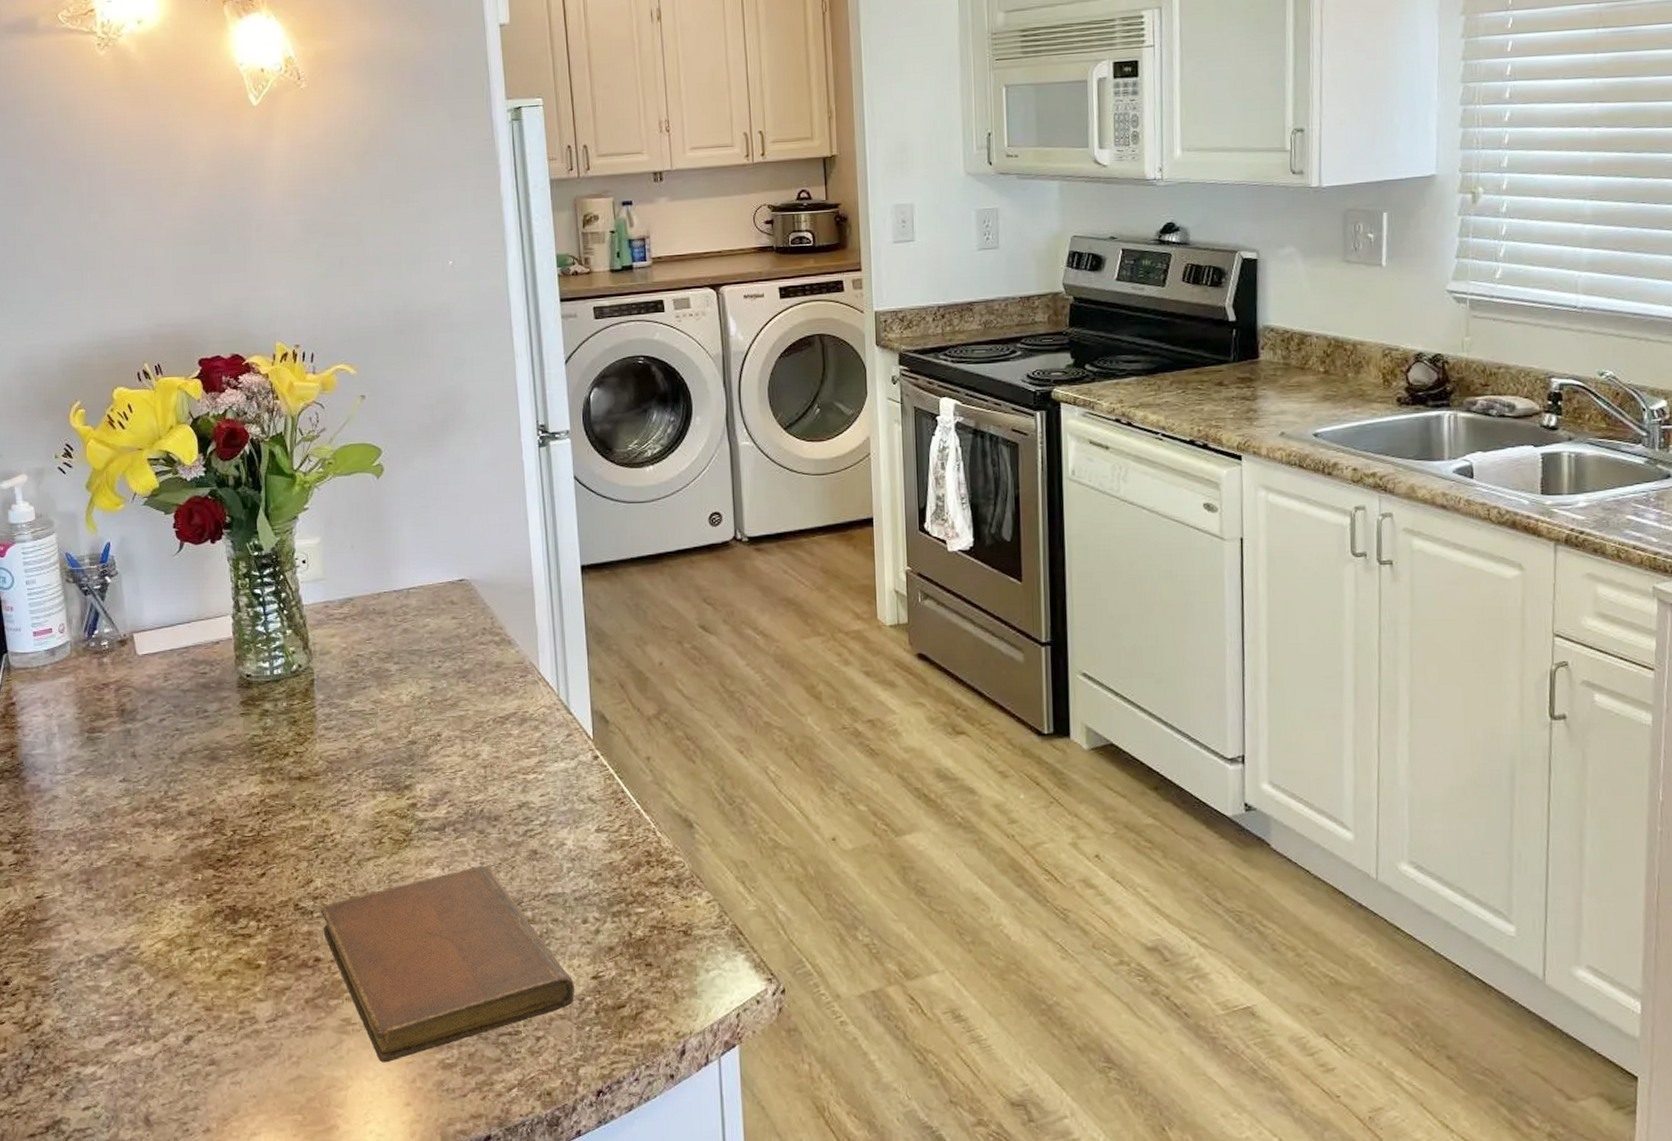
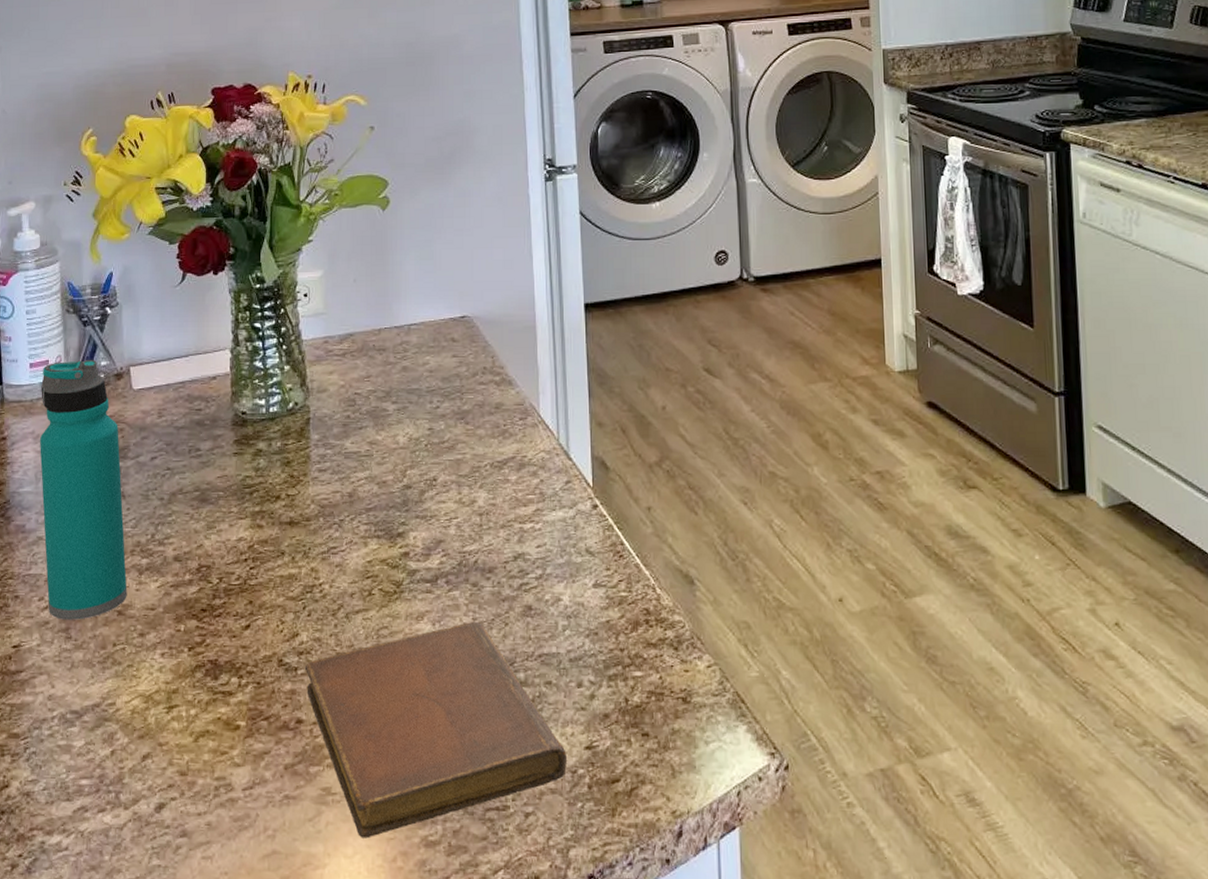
water bottle: none [46,628,144,872] -> present [39,360,127,620]

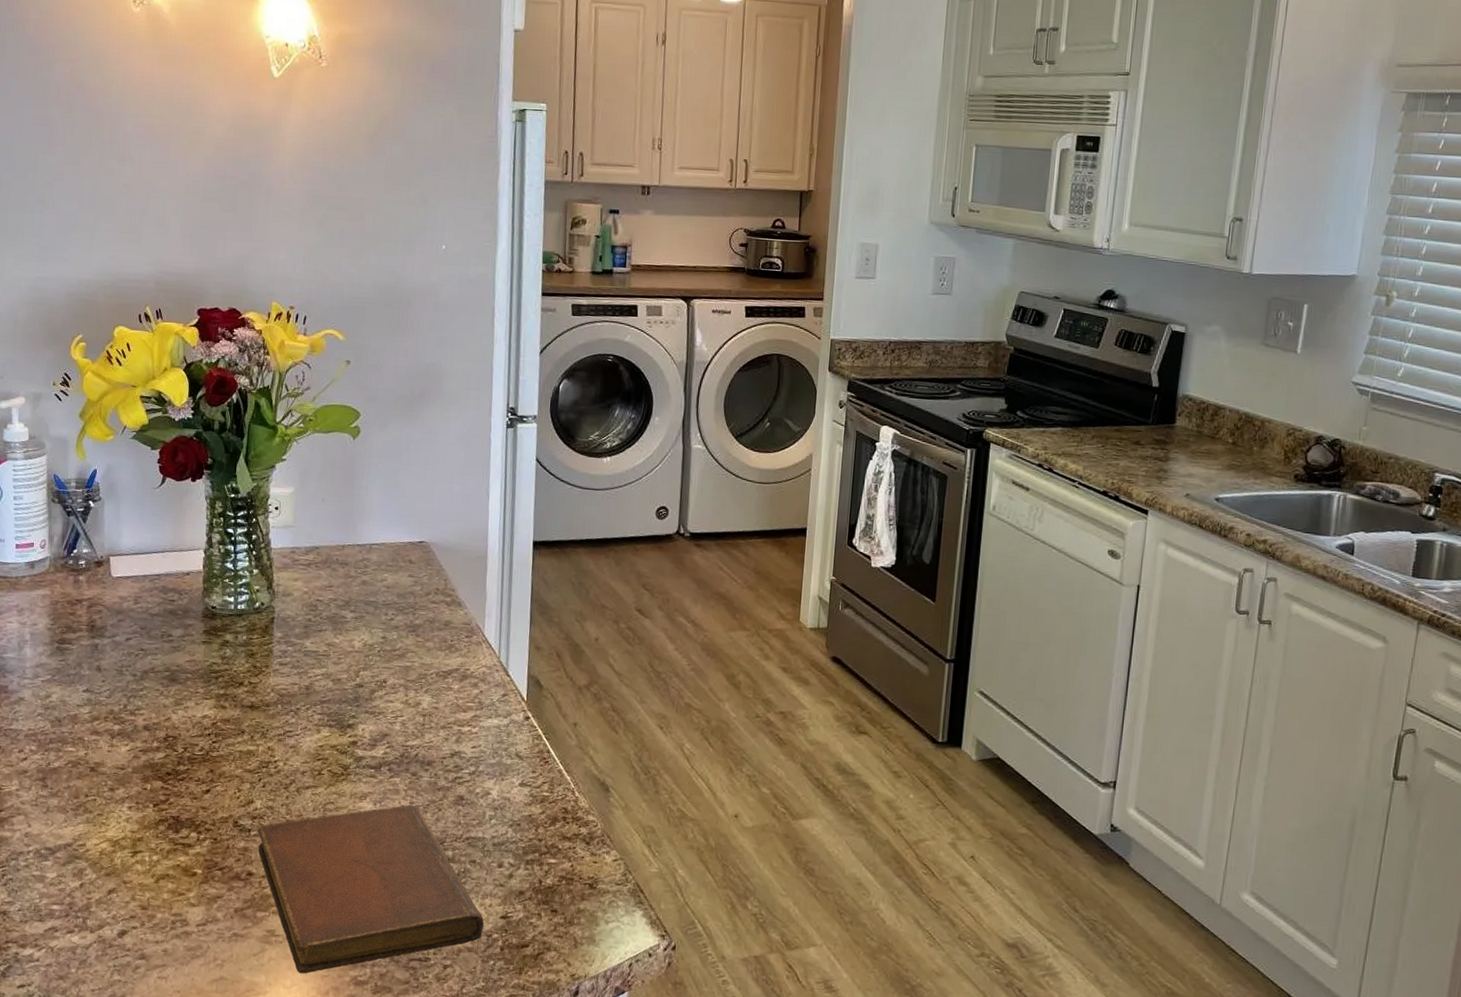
water bottle: present [39,360,127,620] -> none [23,545,100,772]

